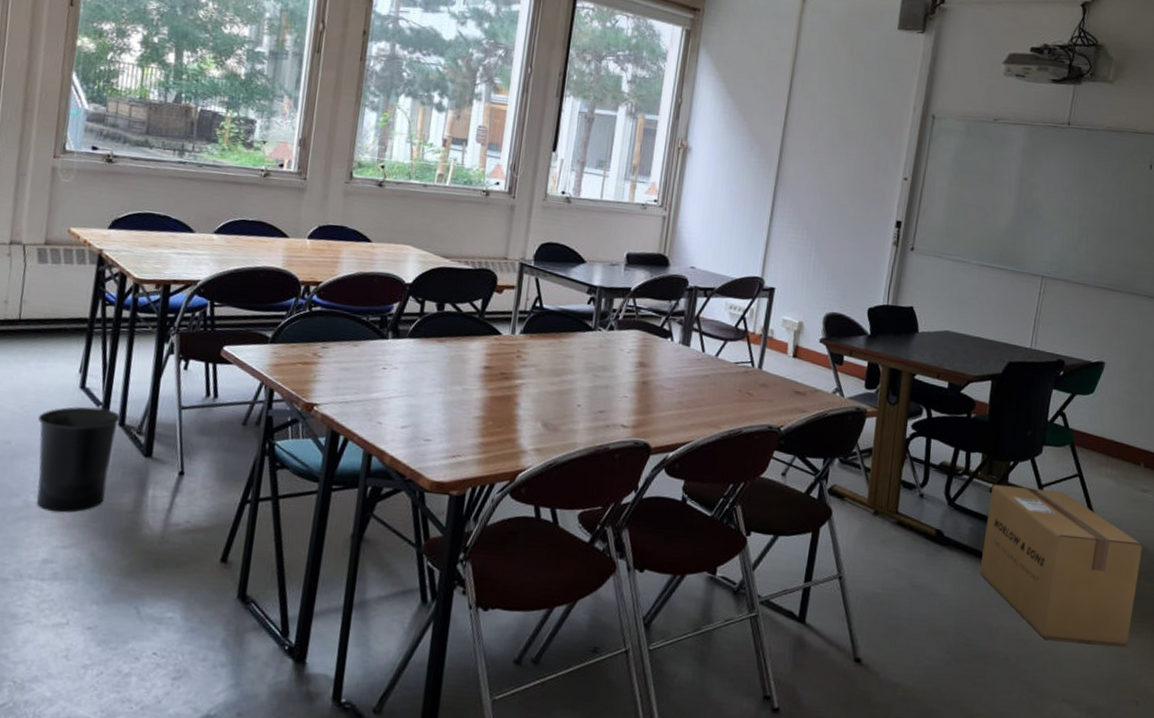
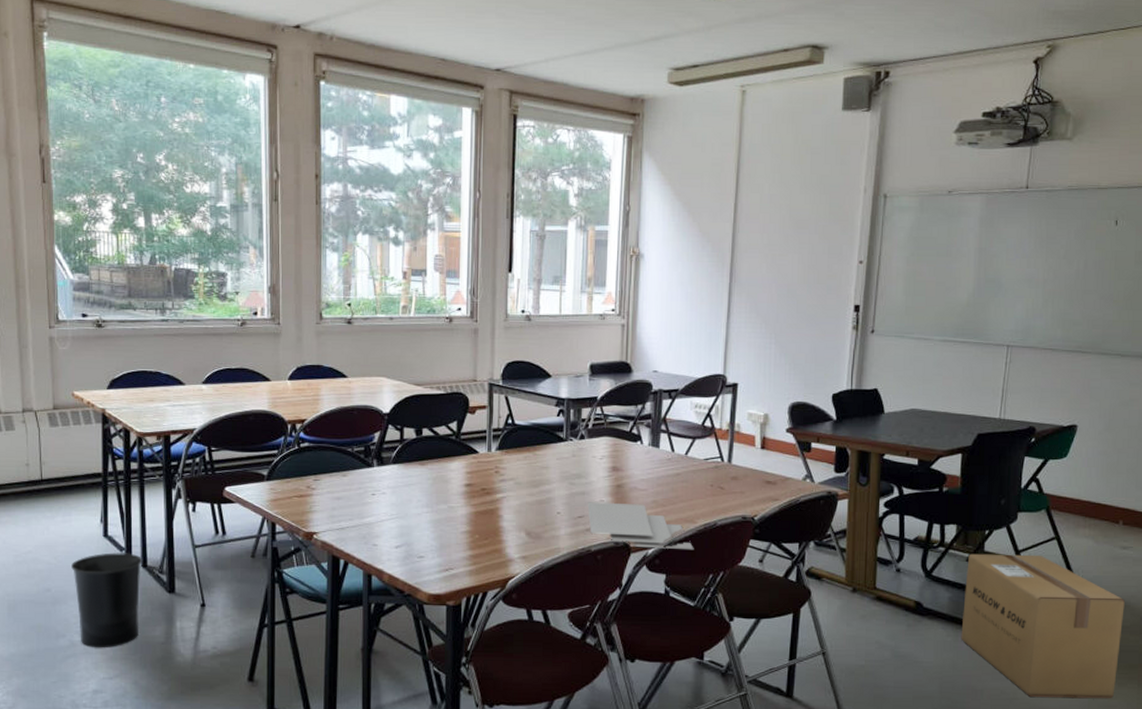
papers: none [609,396,716,457] -> present [587,502,694,550]

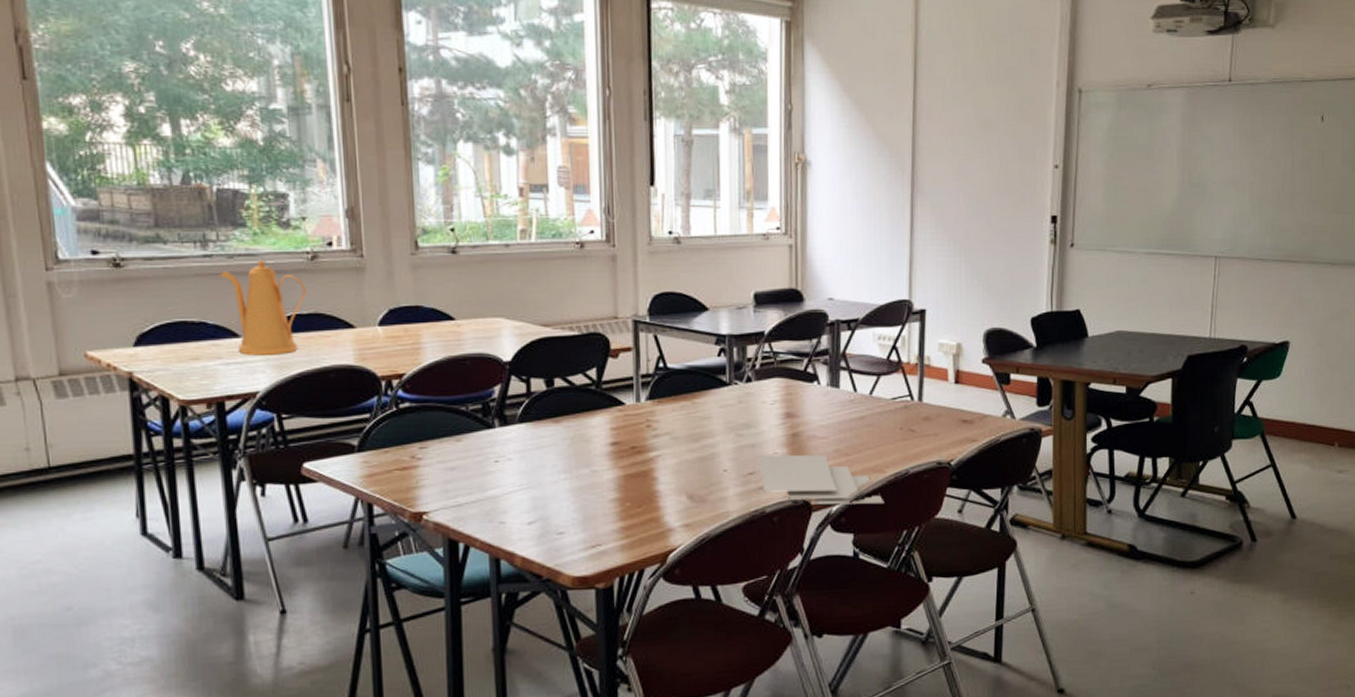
waste bin: present [71,552,143,647] -> none [99,553,199,676]
coffee pot: none [172,324,236,400] -> present [219,260,307,356]
box: present [961,553,1125,699] -> none [1178,484,1343,639]

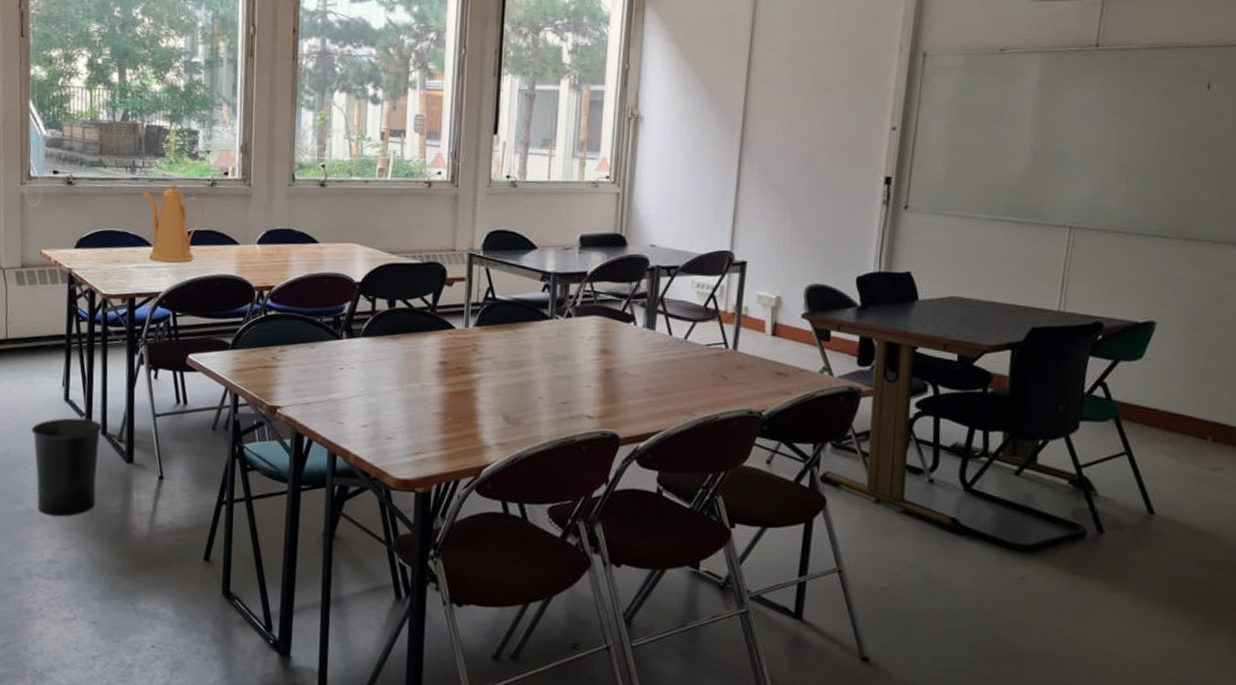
waste bin: none [99,553,199,676] -> present [32,417,102,516]
papers: present [758,454,885,505] -> none [572,387,692,446]

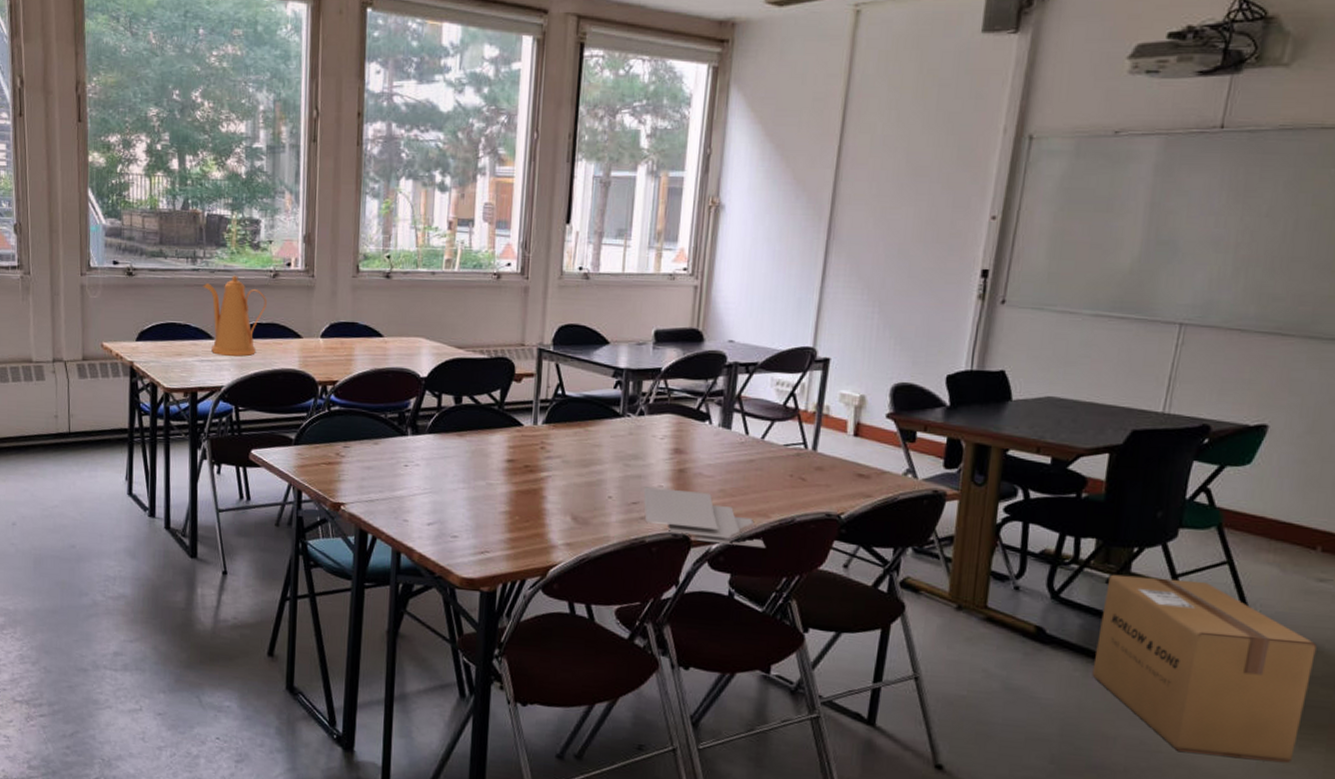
waste bin: present [32,417,102,516] -> none [96,512,166,610]
papers: none [572,387,692,446] -> present [643,487,766,549]
box: none [1006,466,1213,648] -> present [1092,574,1317,764]

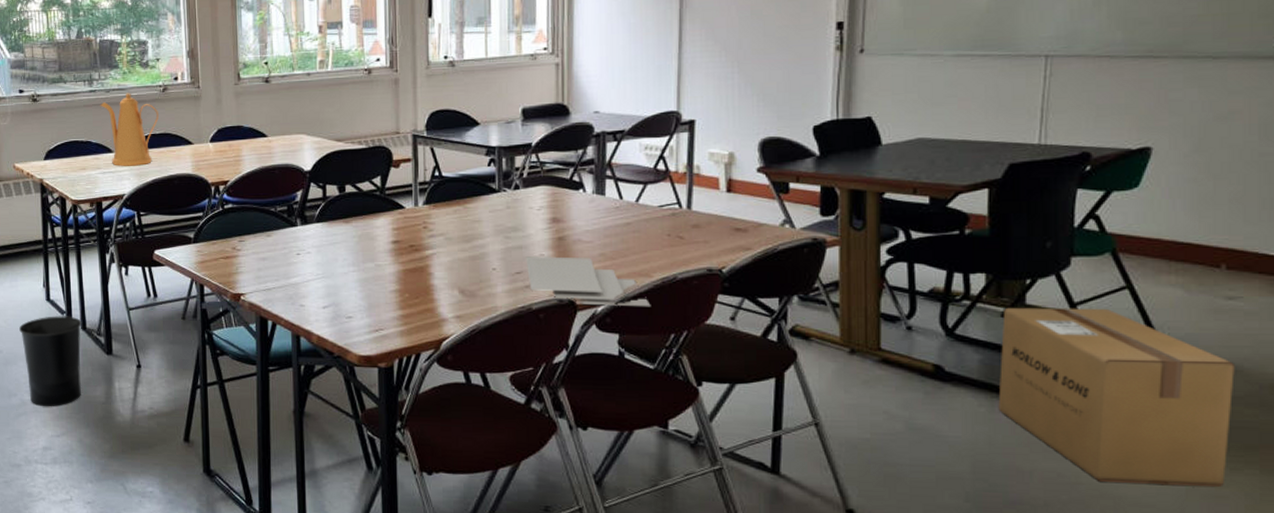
waste bin: none [96,512,166,610] -> present [19,316,82,406]

